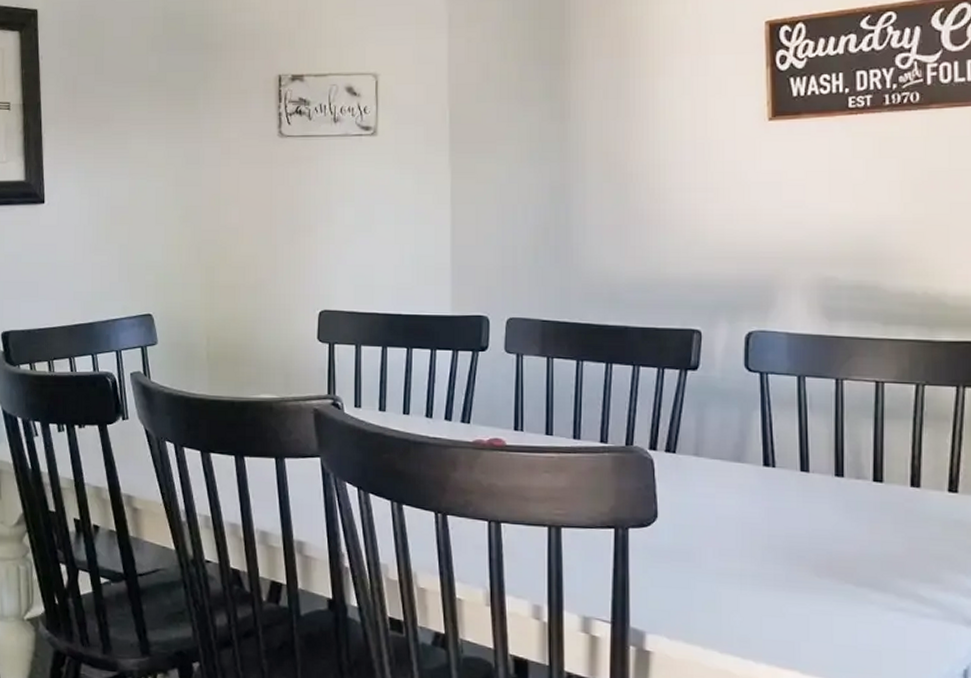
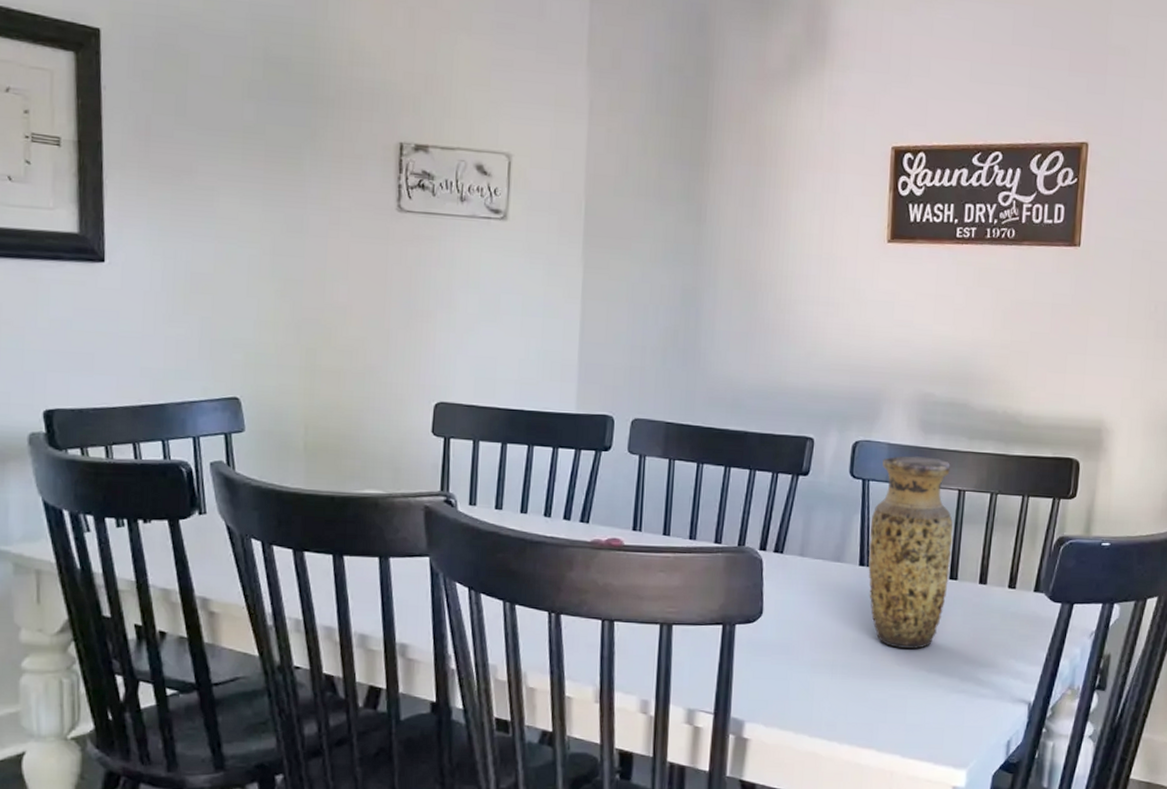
vase: none [772,345,873,559] -> present [868,456,954,649]

